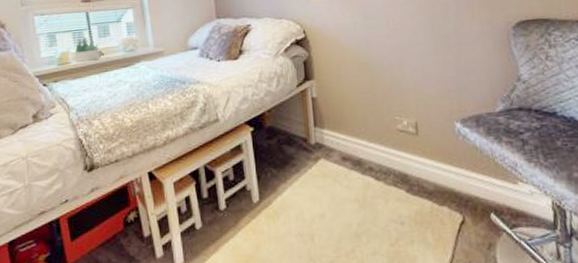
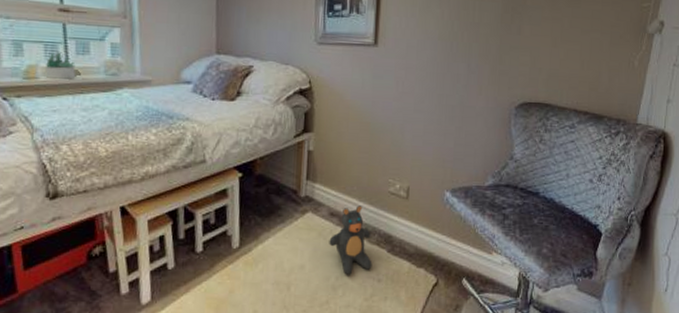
stuffed animal: none [345,147,393,220] -> present [329,205,373,275]

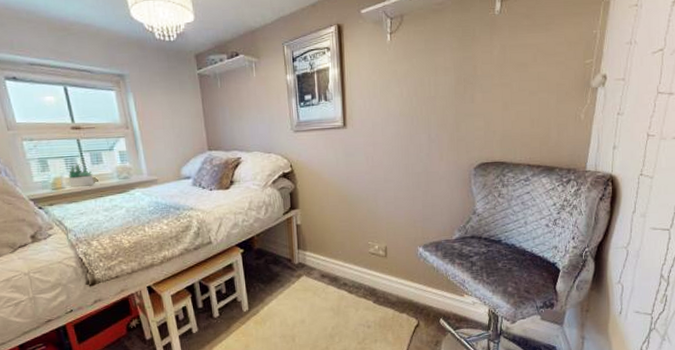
stuffed animal: present [329,205,373,275] -> none [323,266,362,325]

